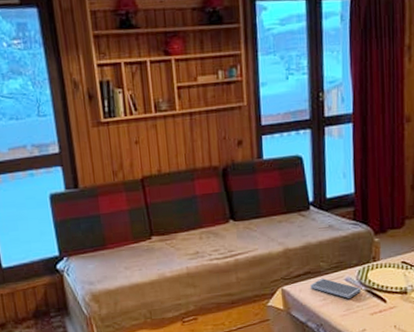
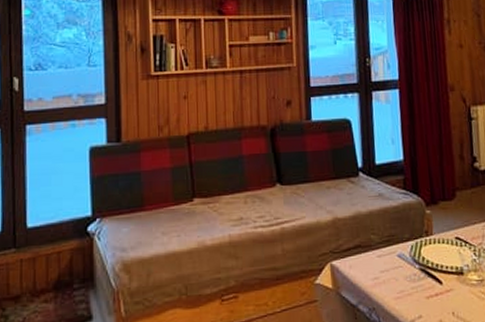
smartphone: present [310,278,361,298] -> none [361,253,415,278]

